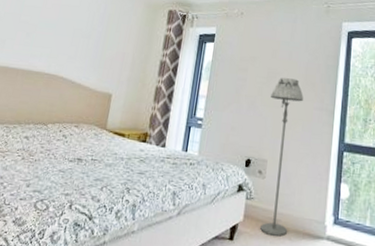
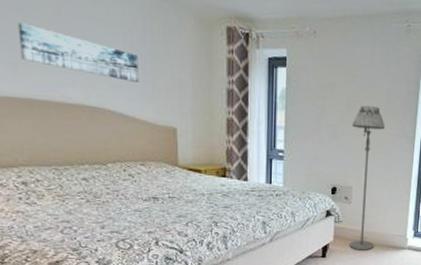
wall art: none [9,10,95,55] -> present [17,22,139,82]

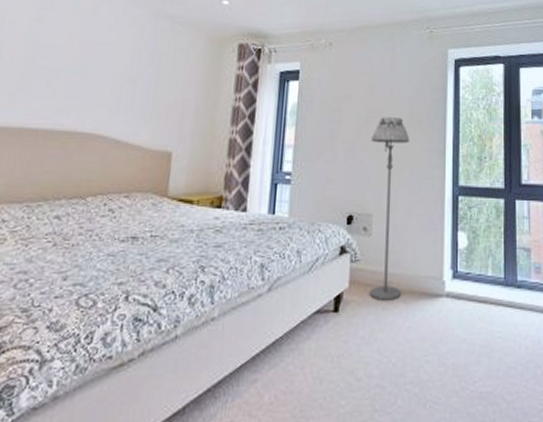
wall art: present [17,22,139,82] -> none [21,52,143,104]

